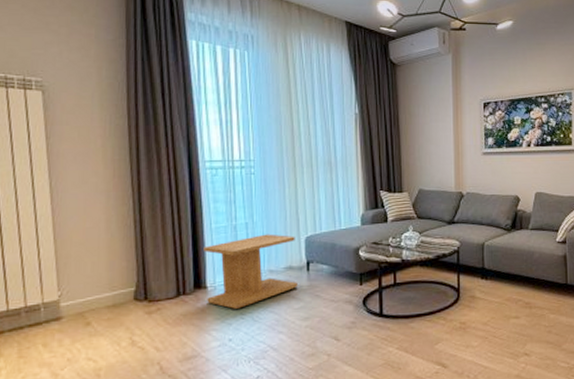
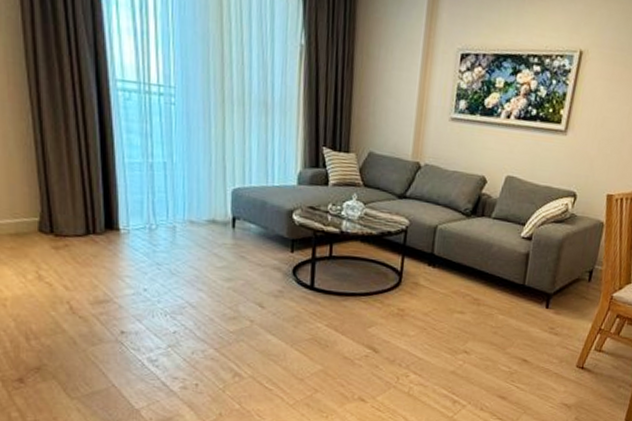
side table: present [203,234,298,309] -> none [115,178,221,258]

